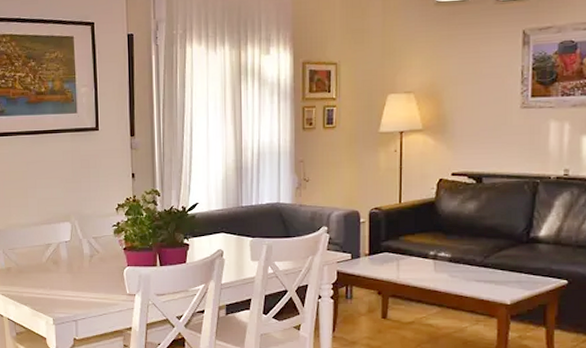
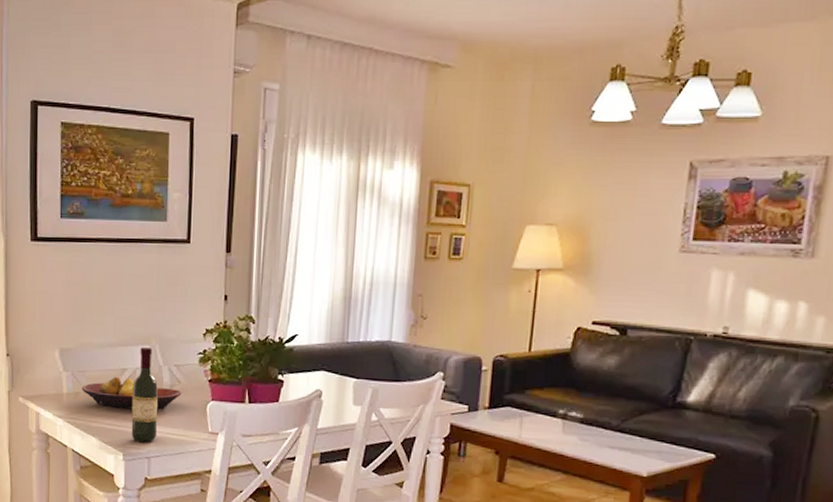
fruit bowl: none [12,251,101,279] -> present [81,376,182,410]
wine bottle: none [57,223,82,307] -> present [131,346,158,442]

